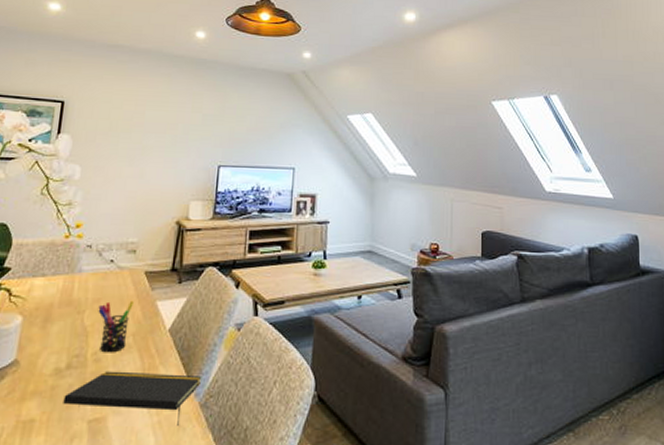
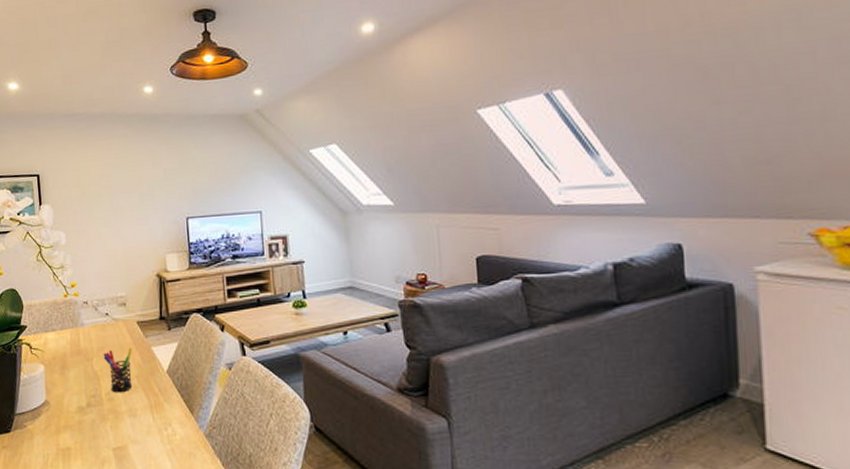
notepad: present [63,371,202,426] -> none [90,408,203,453]

